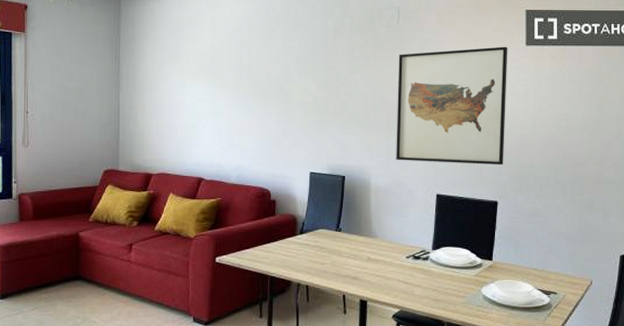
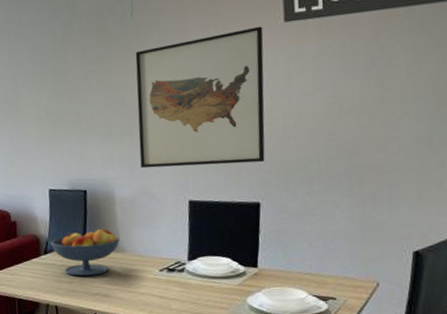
fruit bowl: none [307,213,372,259] -> present [50,228,120,276]

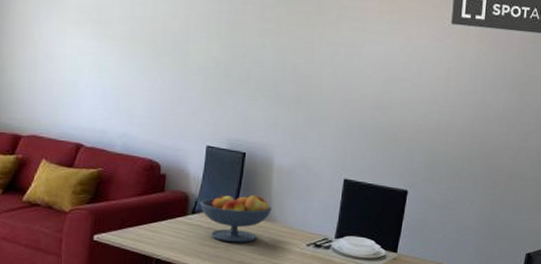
wall art: present [135,26,265,169] -> none [303,20,433,153]

